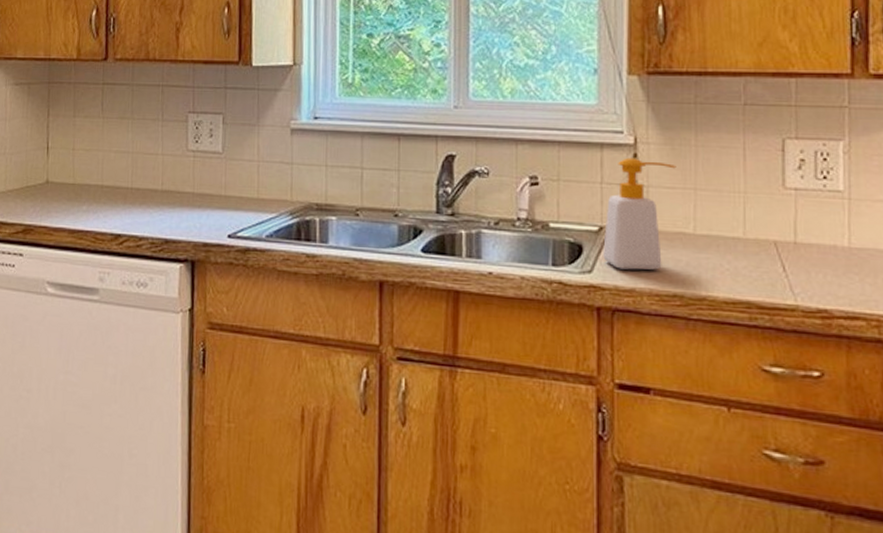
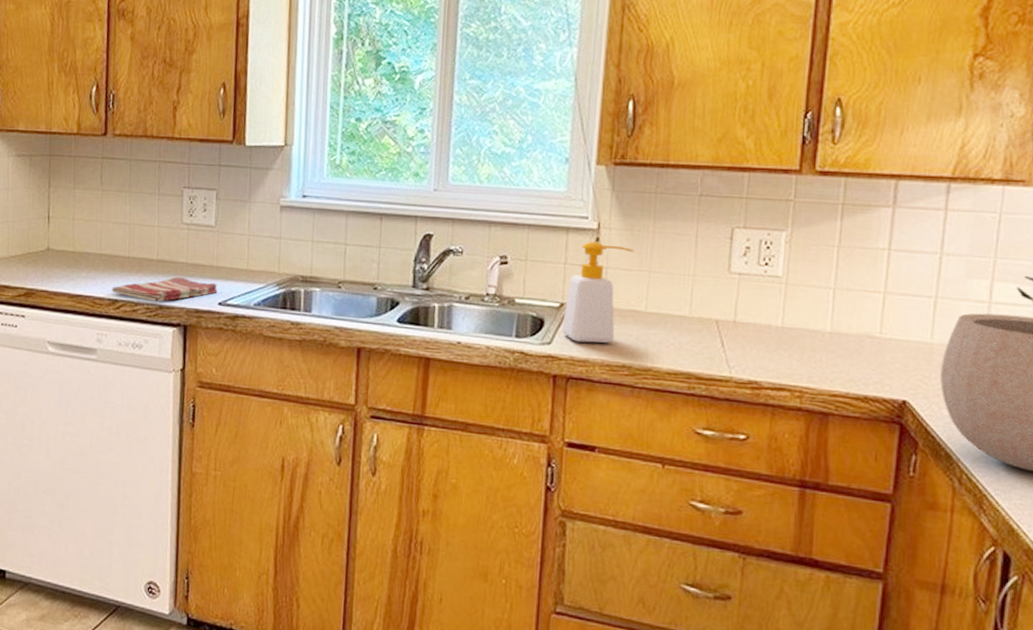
dish towel: none [114,208,227,236] -> present [112,276,218,302]

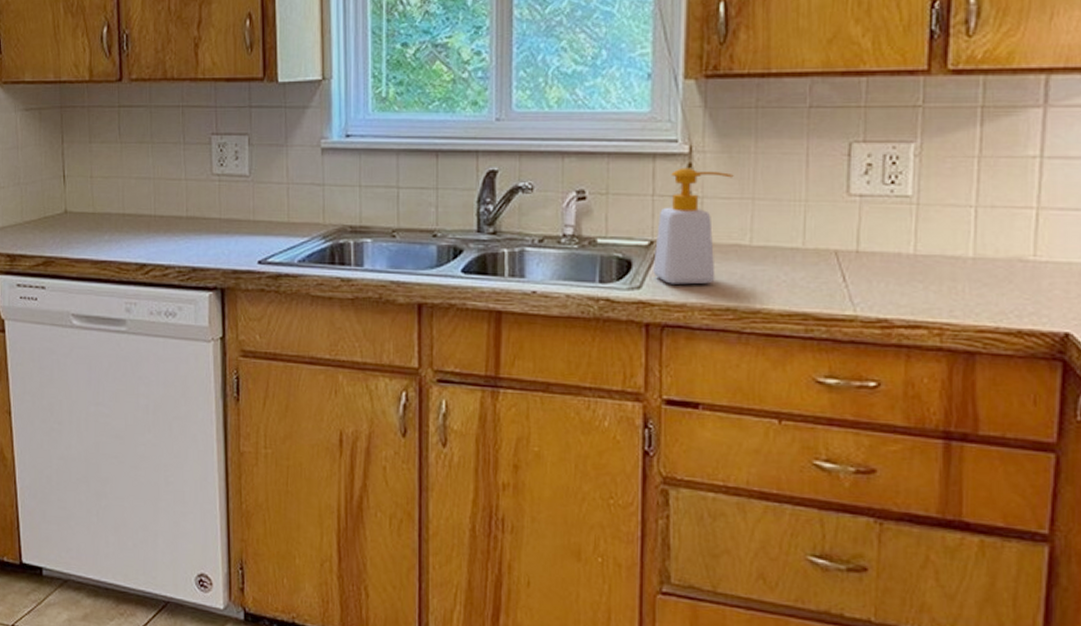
dish towel: present [112,276,218,302] -> none [138,234,257,264]

